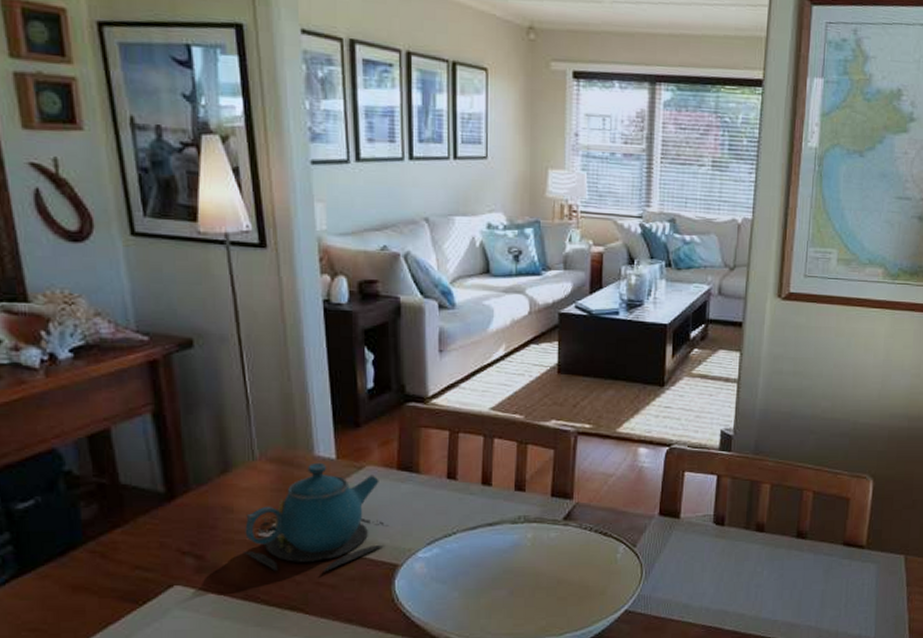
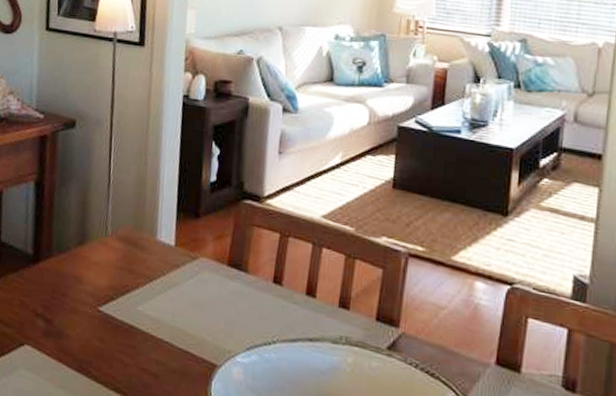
teapot: present [242,462,388,572] -> none [84,246,213,359]

